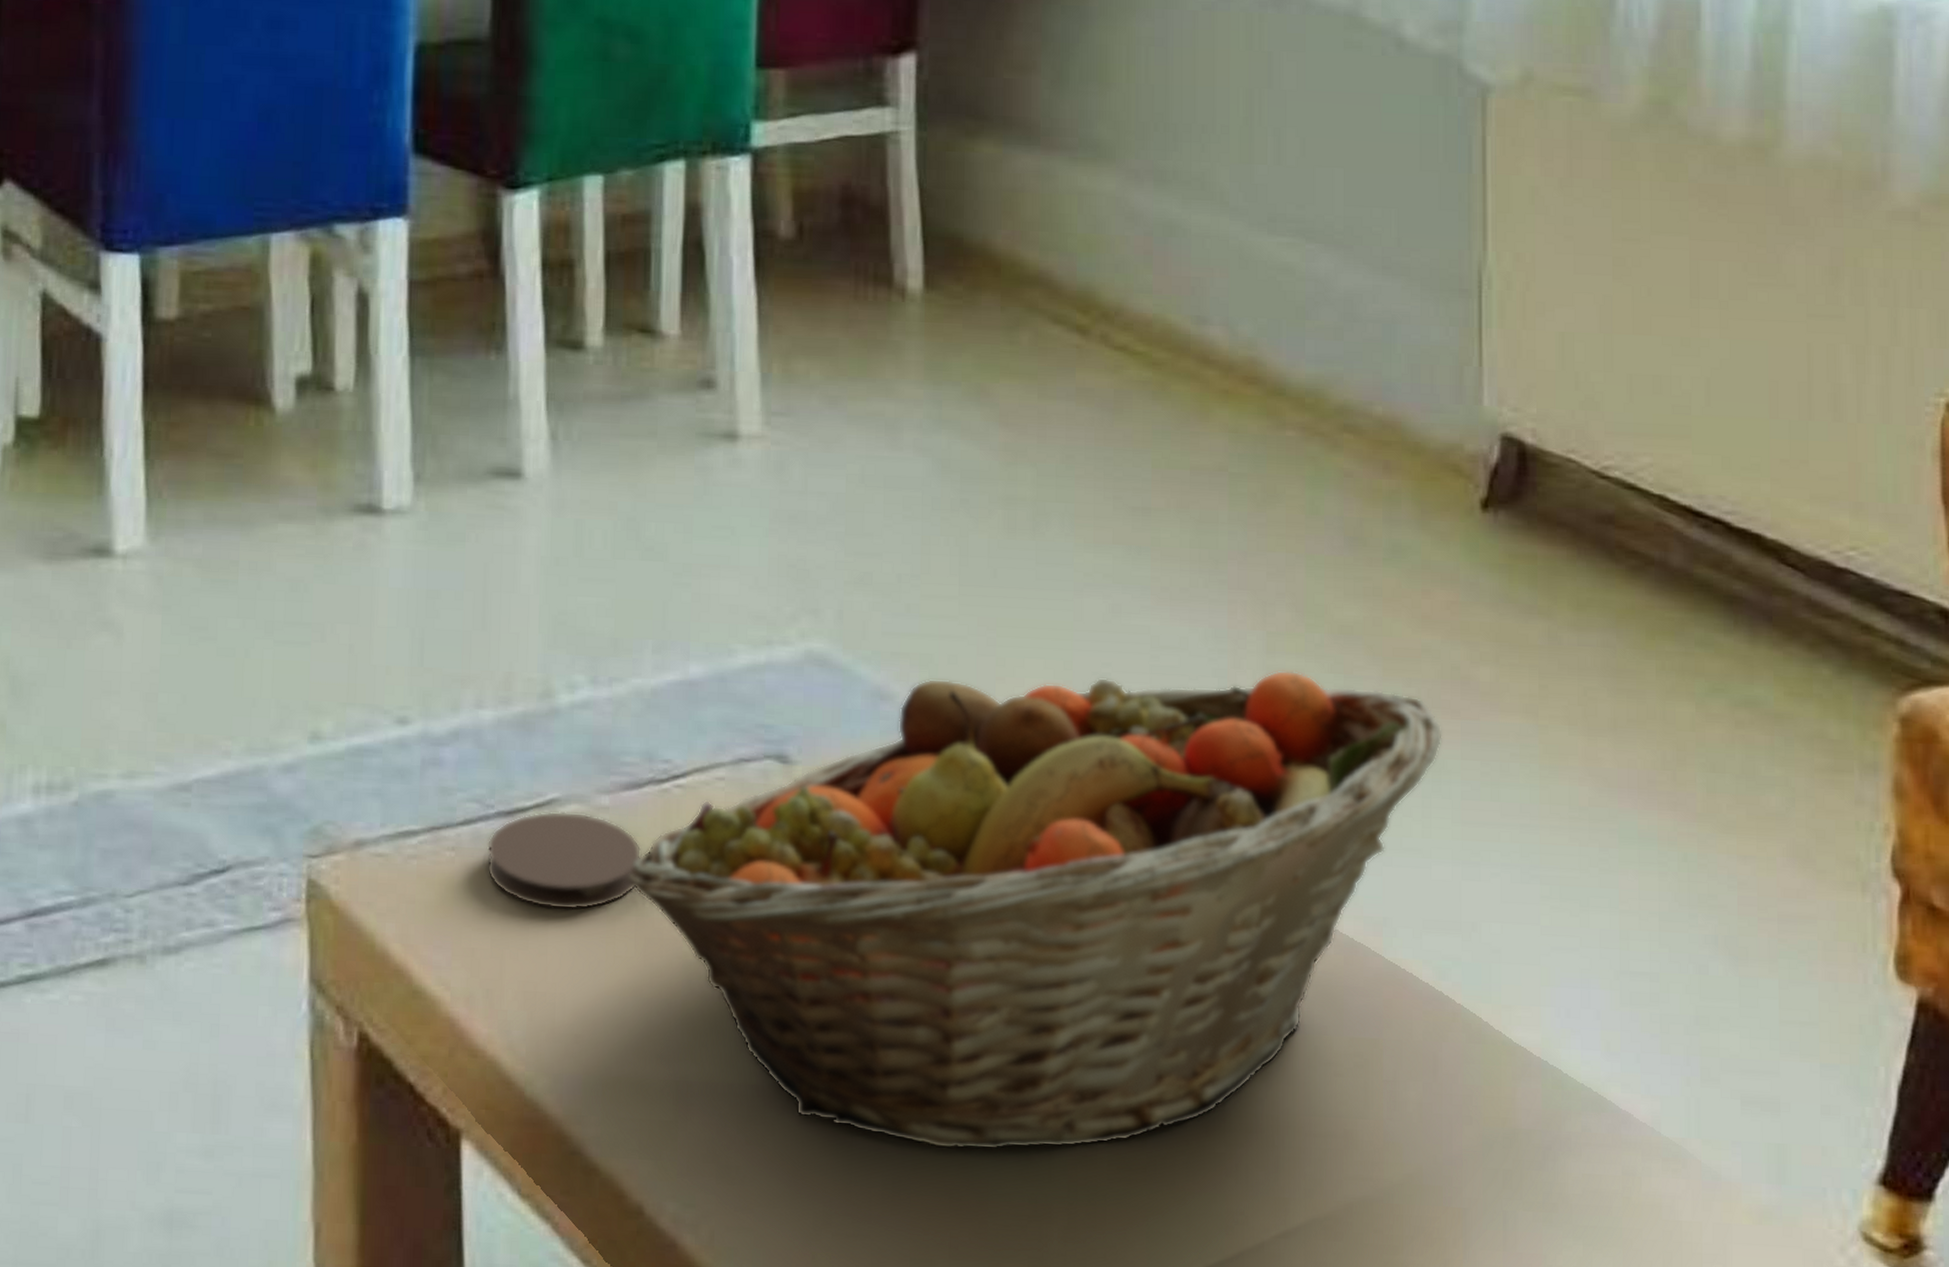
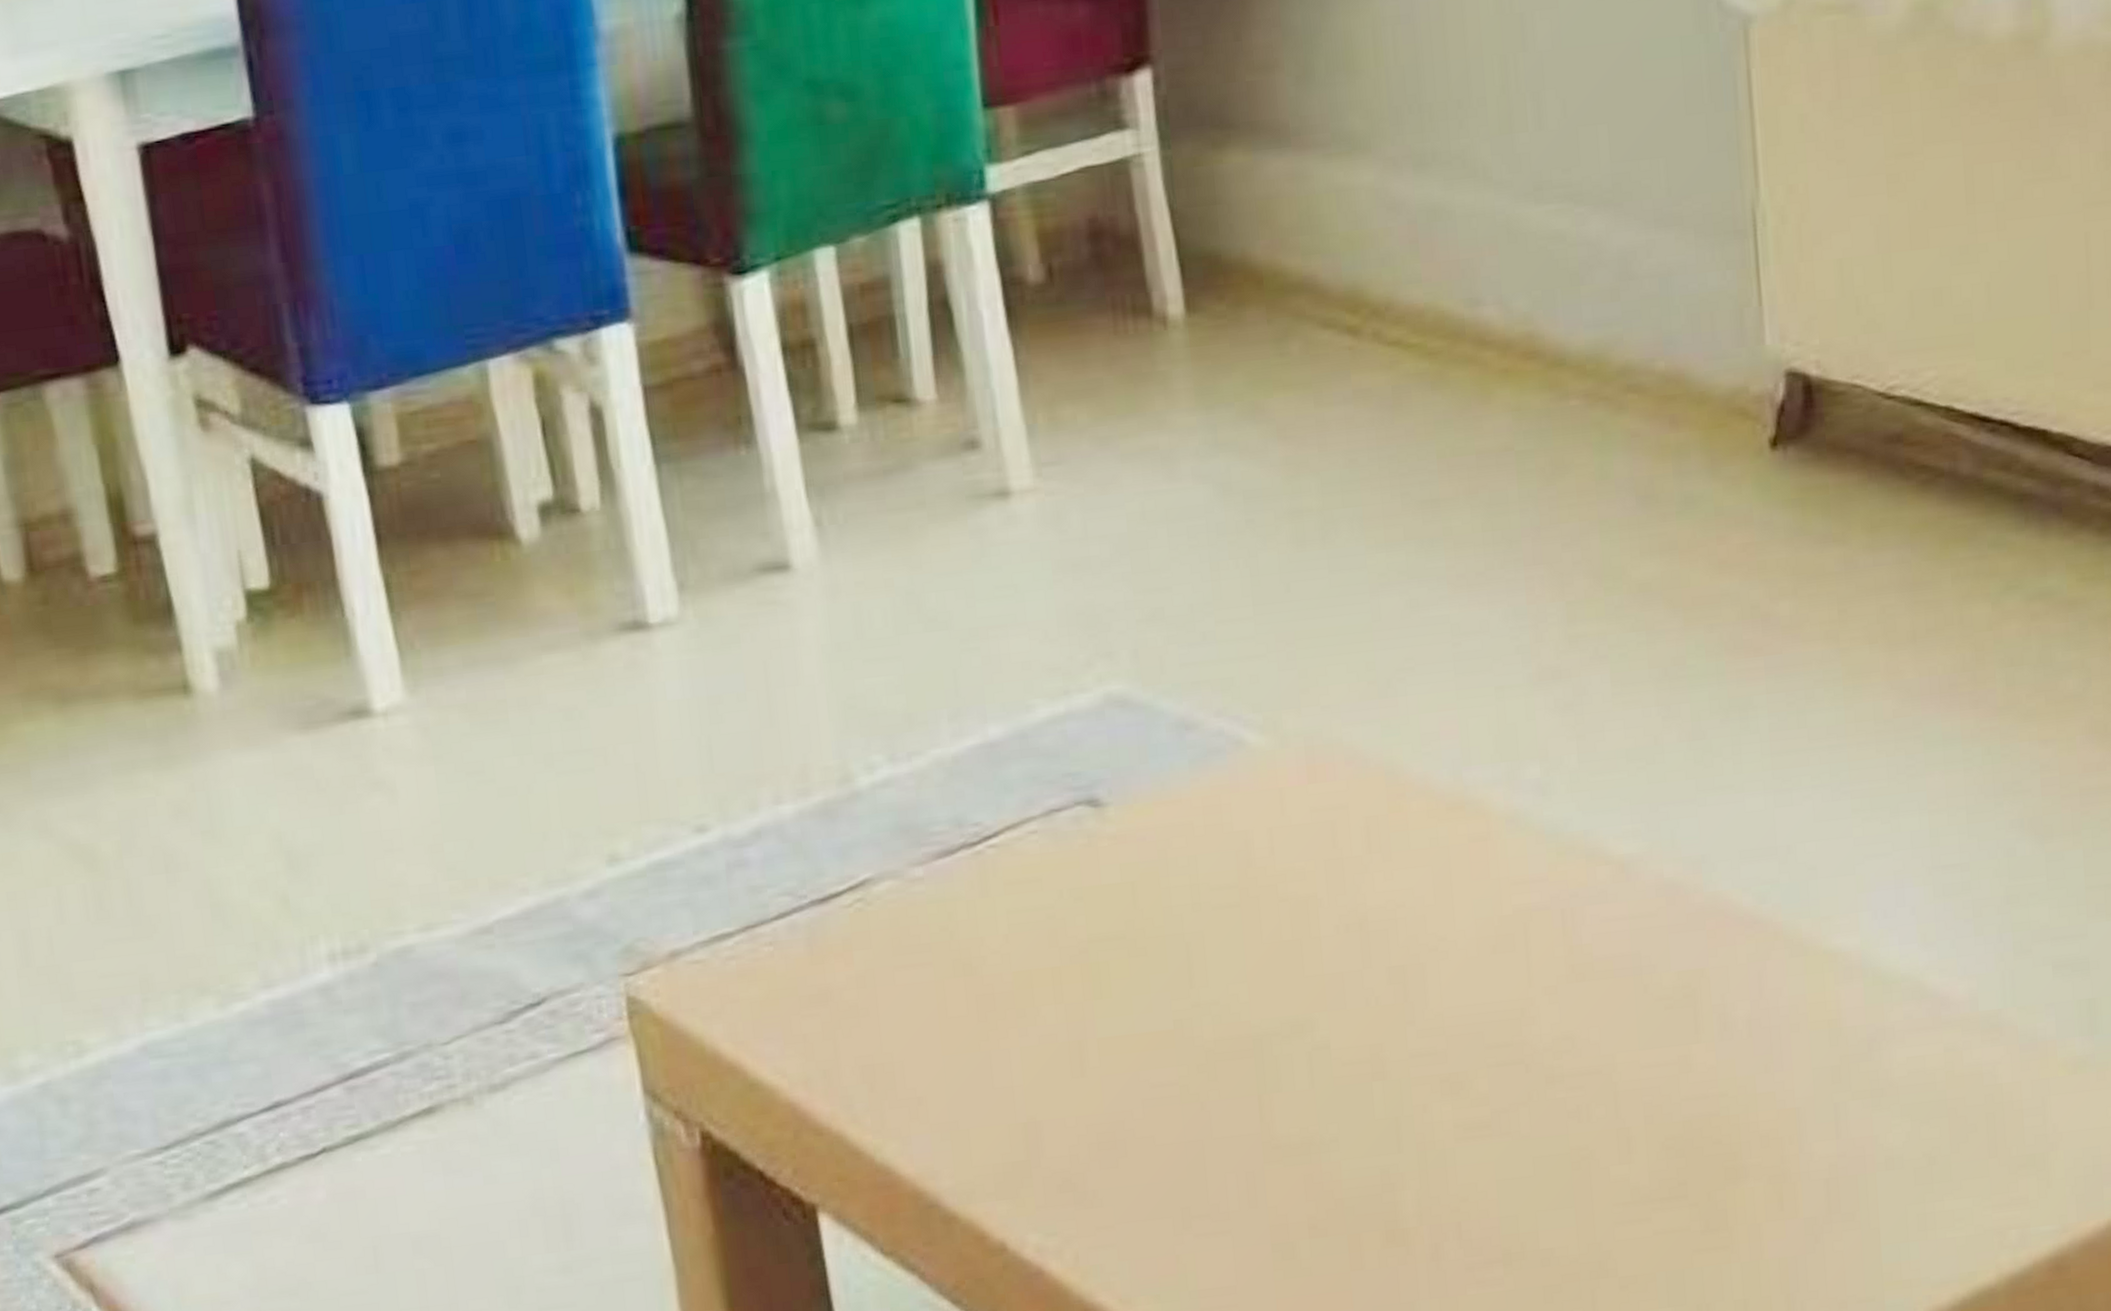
coaster: present [487,811,642,910] -> none [805,887,963,985]
fruit basket: present [627,670,1442,1151] -> none [950,635,1747,1141]

